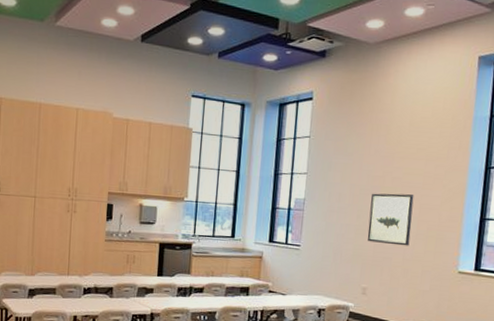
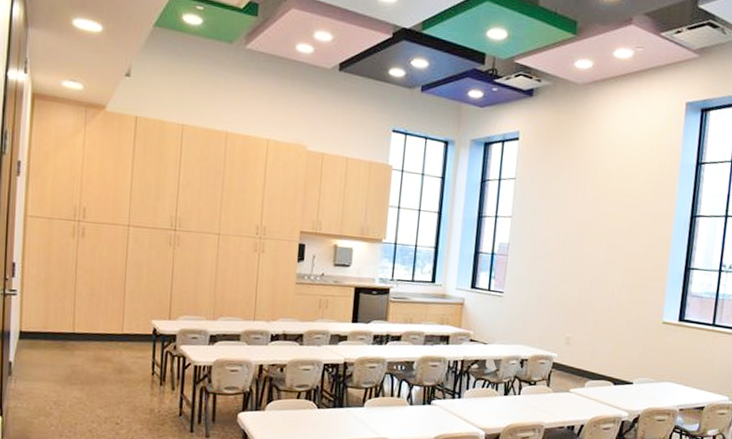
wall art: present [367,193,414,246] -> none [572,239,620,295]

